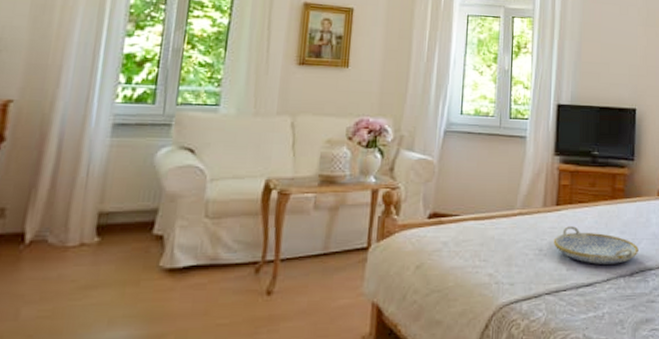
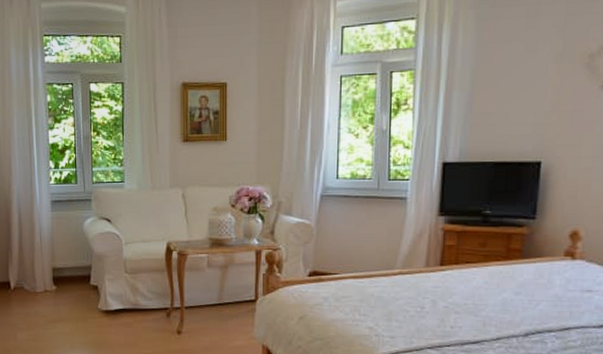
serving tray: present [553,226,639,264] -> none [436,286,536,324]

